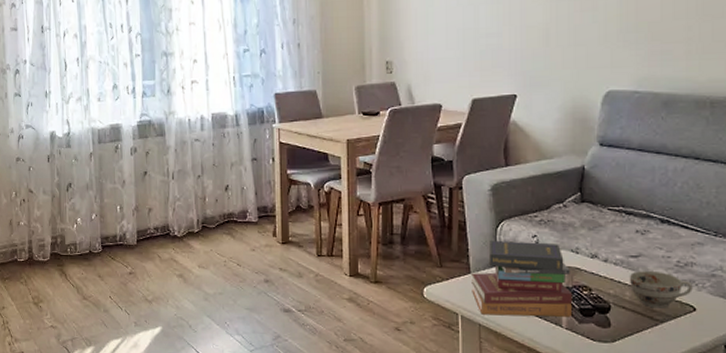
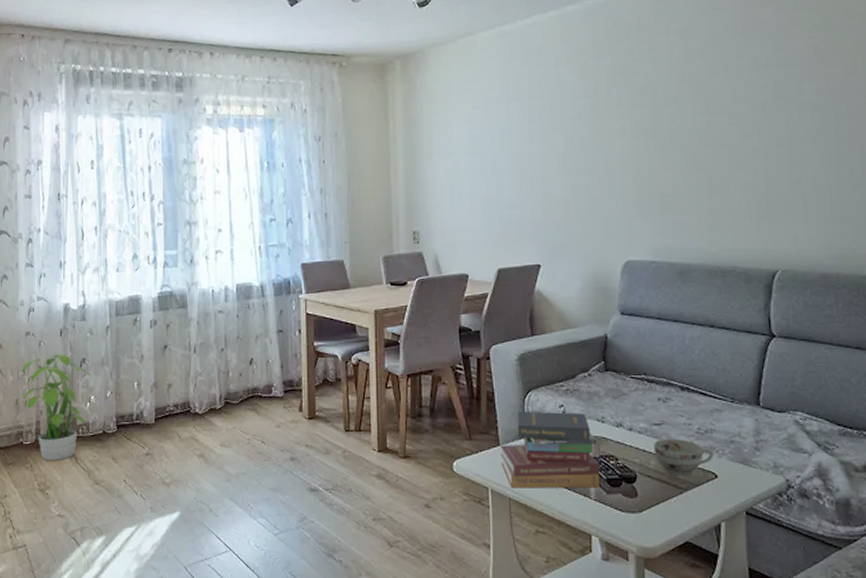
potted plant: none [11,176,77,277] -> present [19,351,91,461]

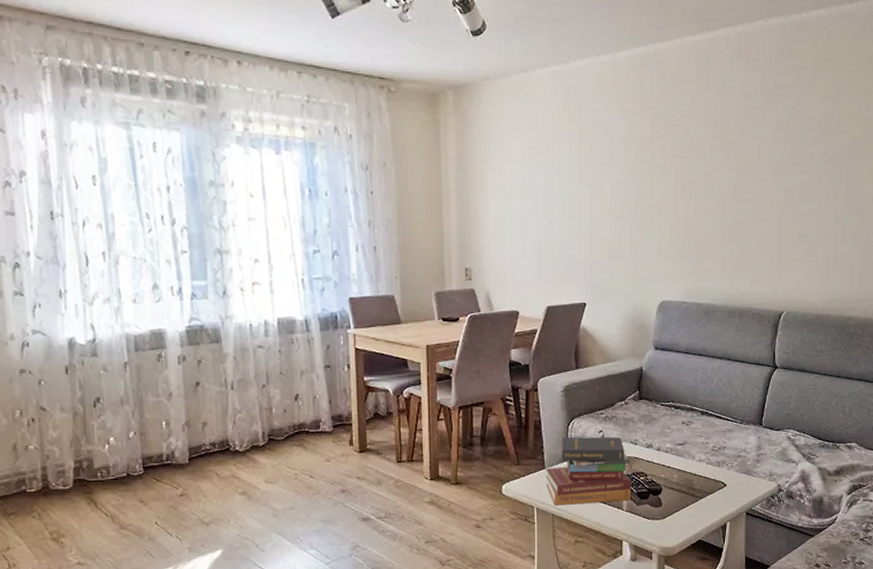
potted plant: present [19,351,91,461] -> none [14,390,109,508]
teacup: present [653,438,714,476] -> none [676,455,724,487]

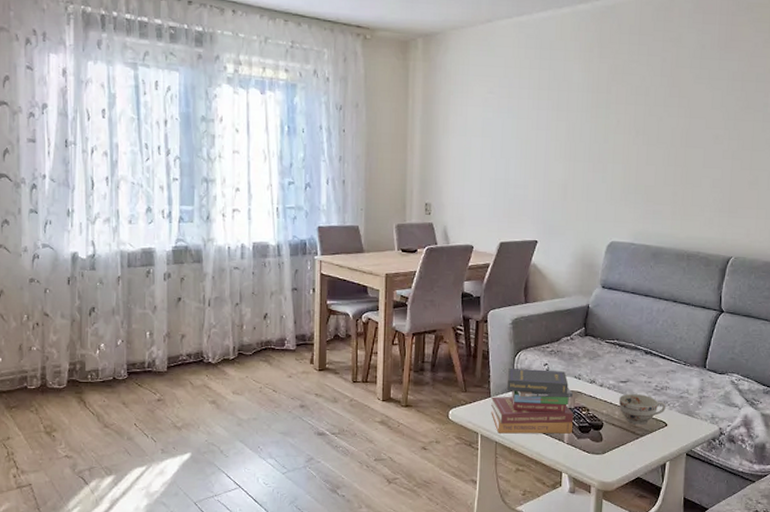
teacup: none [676,455,724,487] -> present [618,393,666,425]

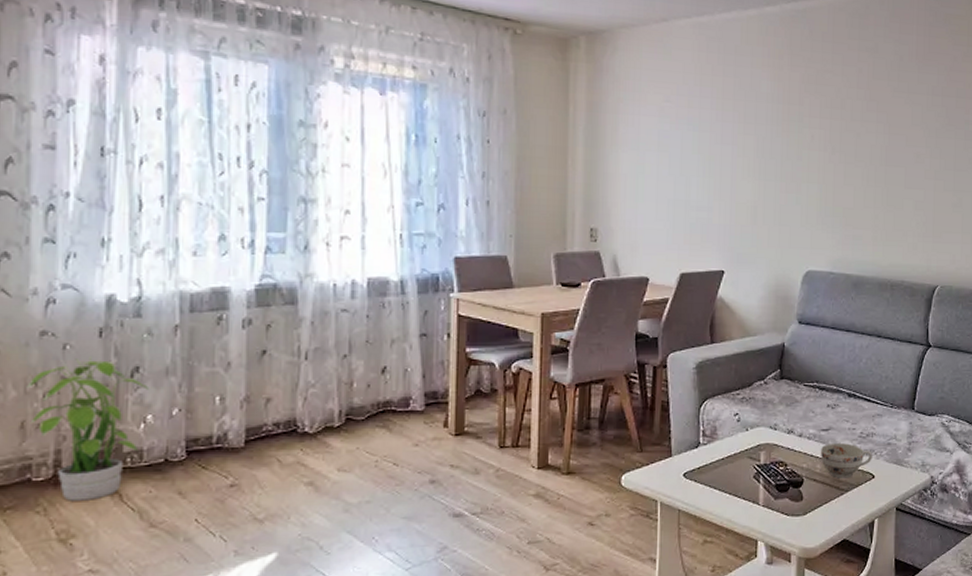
potted plant: none [22,299,101,405] -> present [26,357,148,501]
books: present [491,367,574,434] -> none [672,420,770,499]

